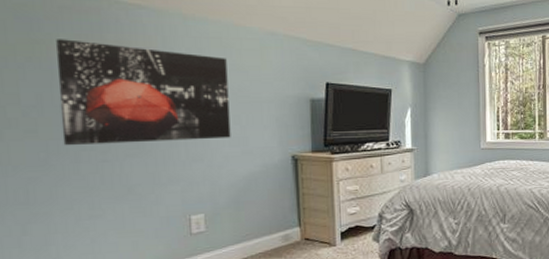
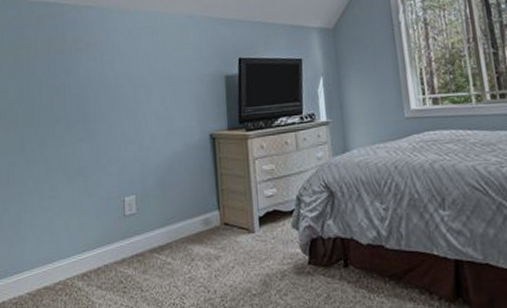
wall art: present [56,39,231,146] -> none [33,41,158,133]

